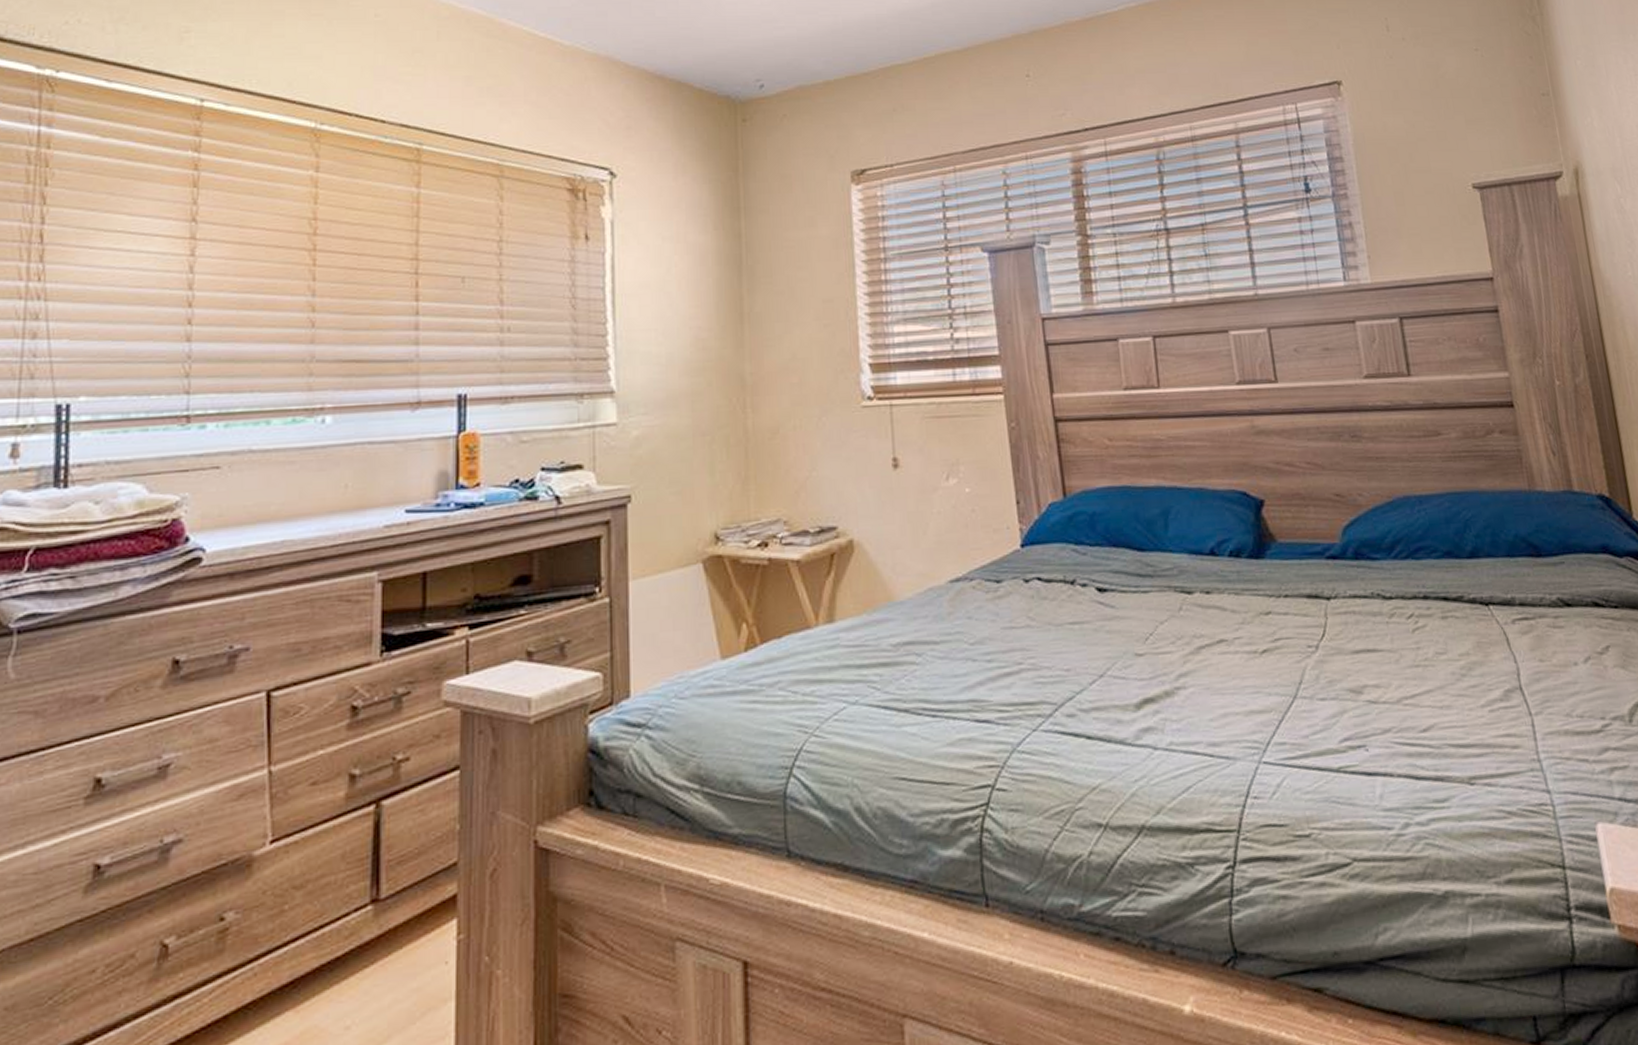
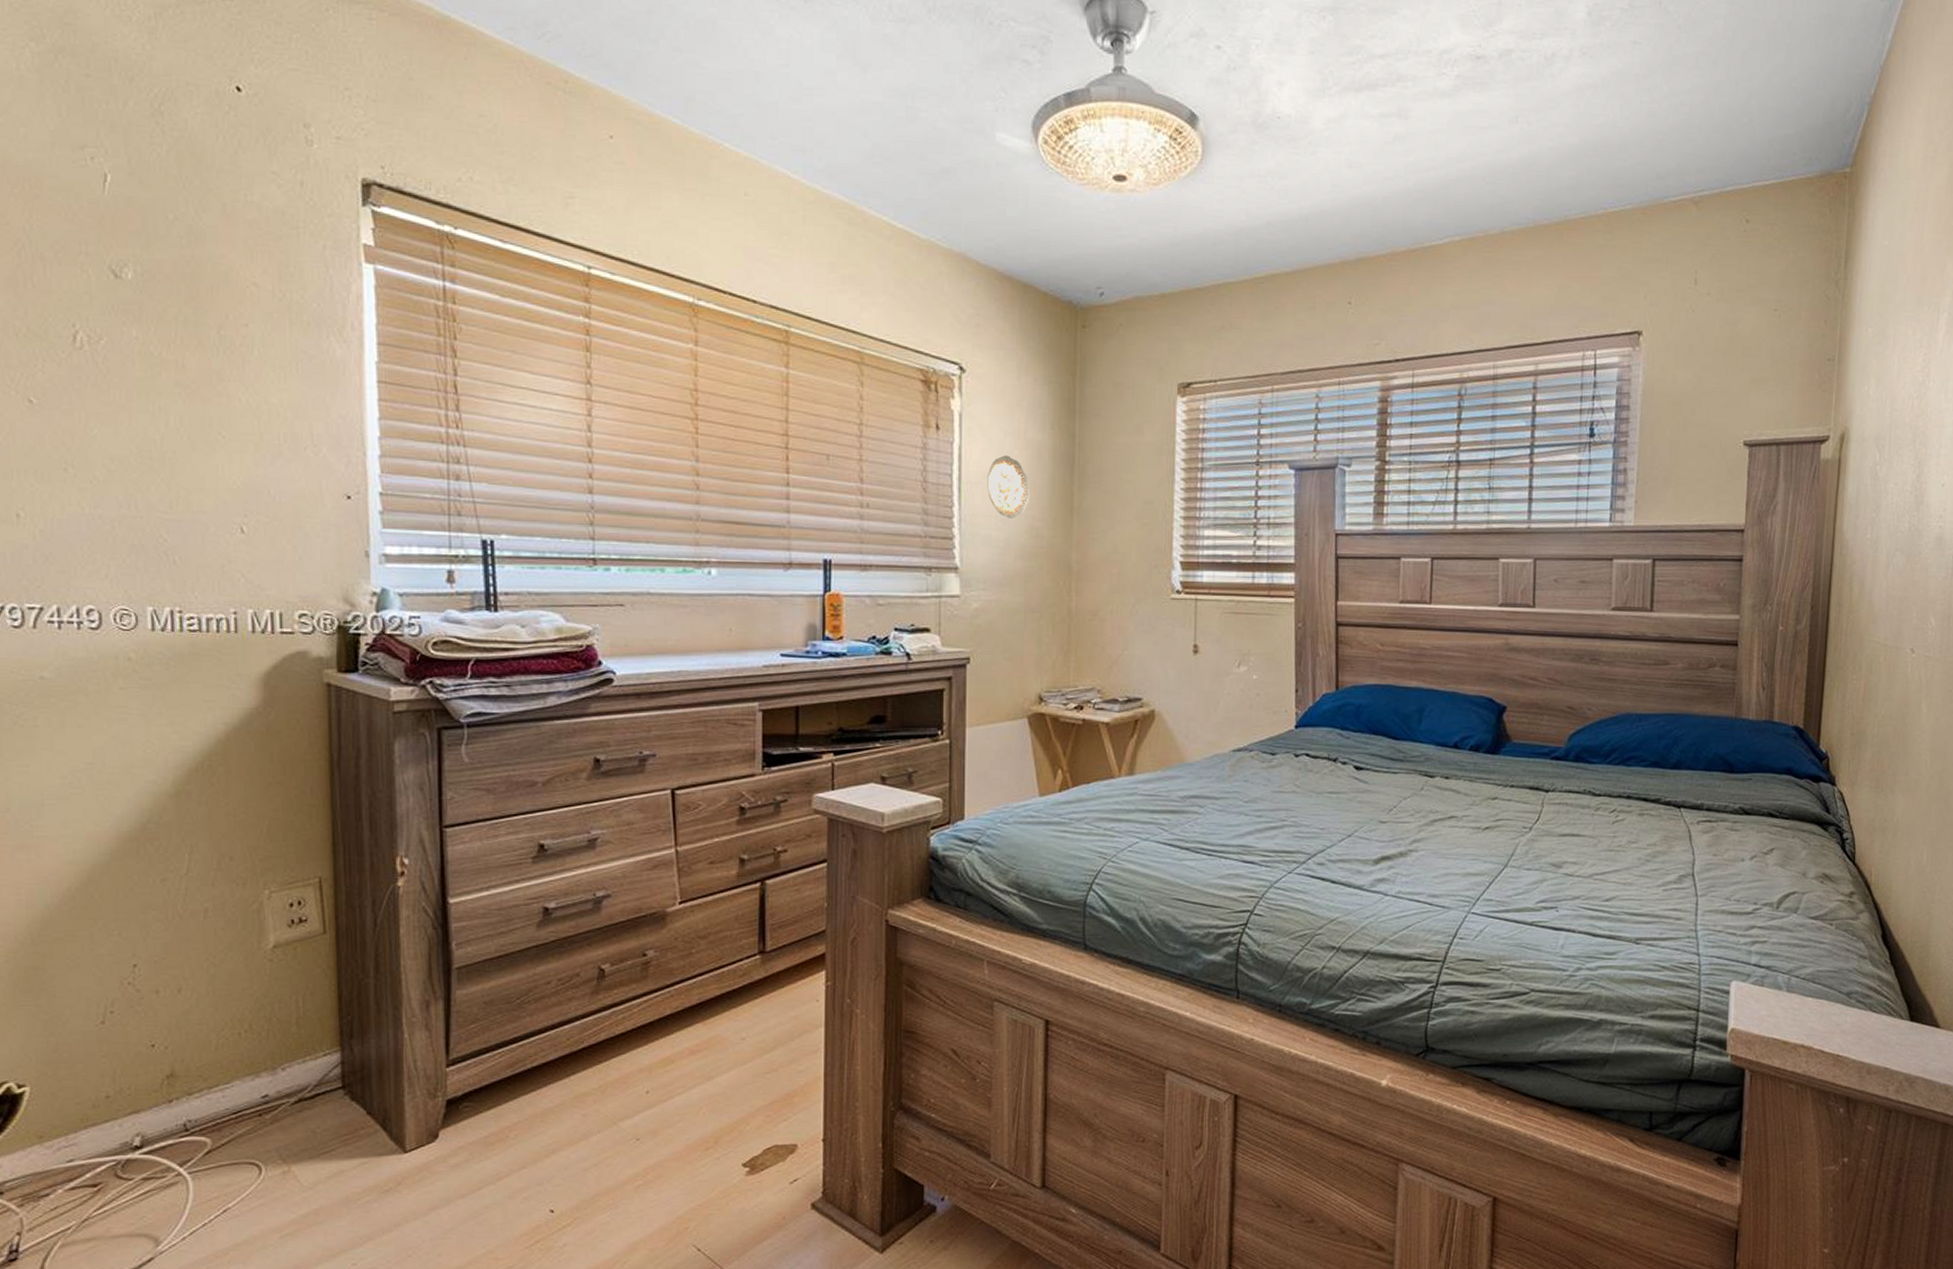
decorative plate: none [644,262,693,331] -> present [987,455,1029,518]

